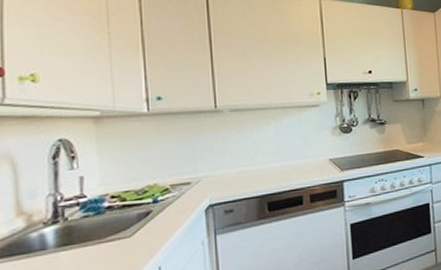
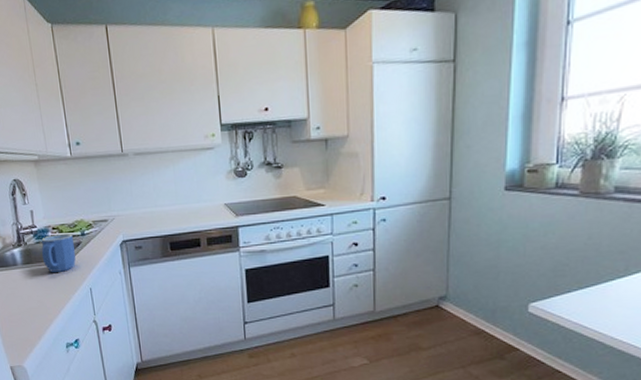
mug: none [89,202,141,253] -> present [41,234,76,272]

